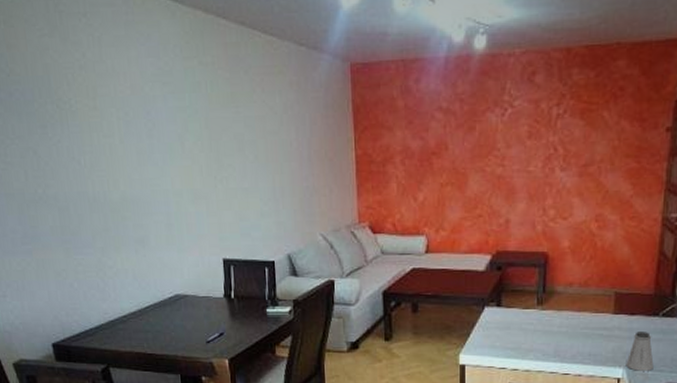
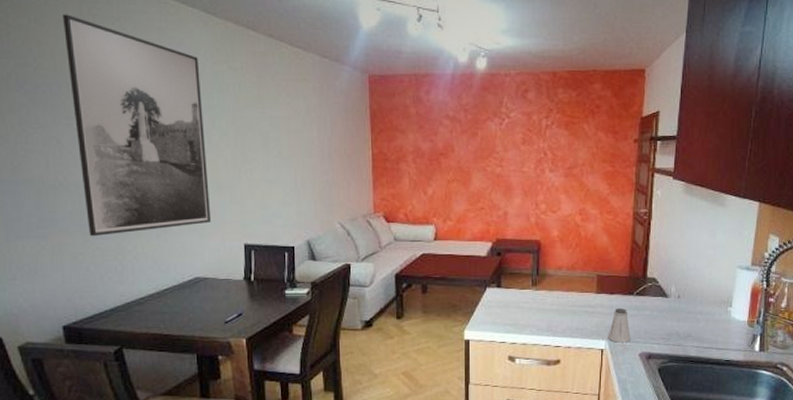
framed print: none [30,12,189,253] -> present [63,14,212,237]

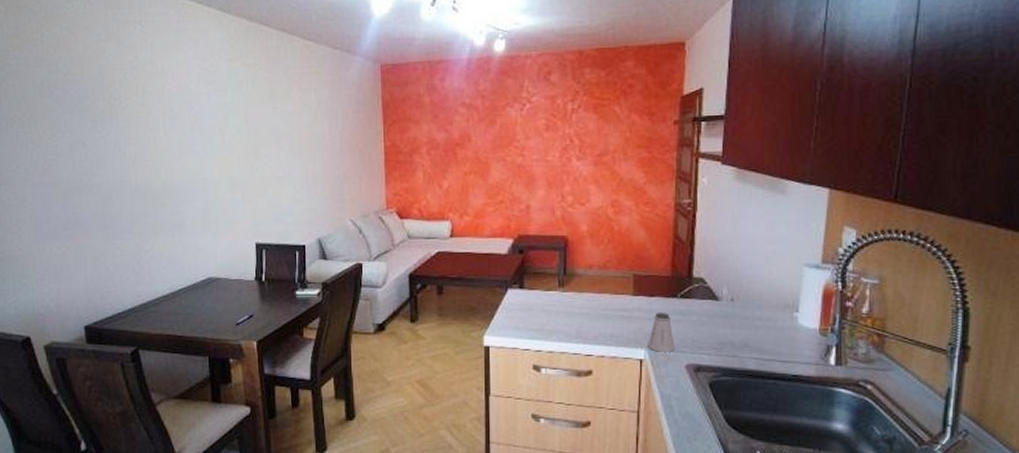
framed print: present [63,14,212,237] -> none [90,21,224,237]

